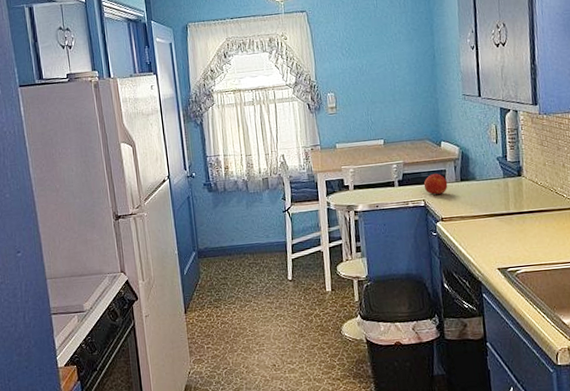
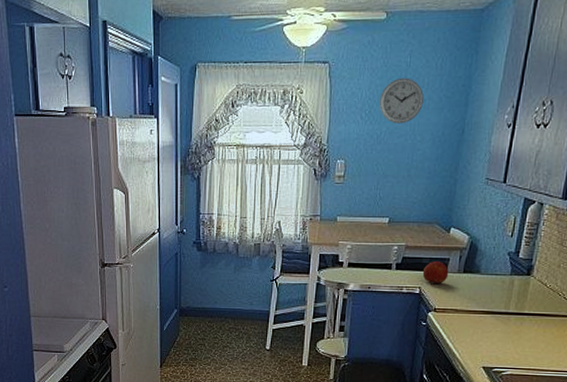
wall clock: none [356,17,395,57] -> present [379,77,424,124]

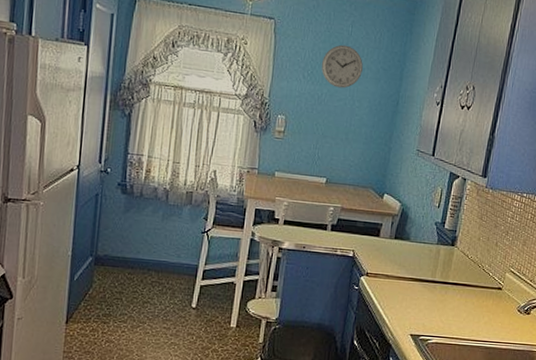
fruit: present [422,260,449,285] -> none [356,225,381,249]

